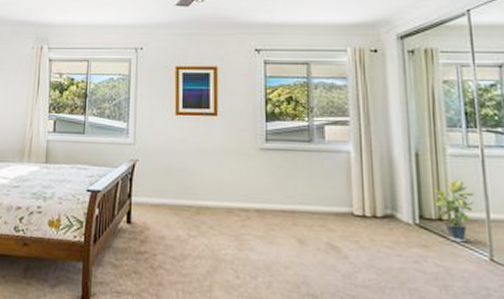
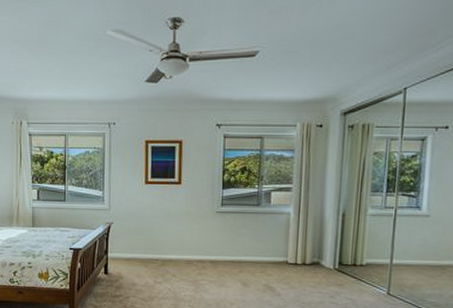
potted plant: present [432,178,475,243] -> none [350,233,384,282]

